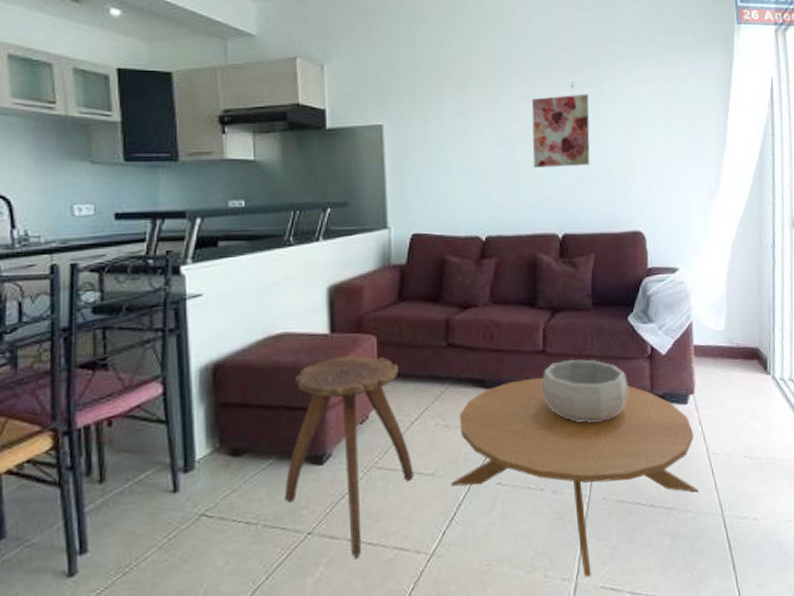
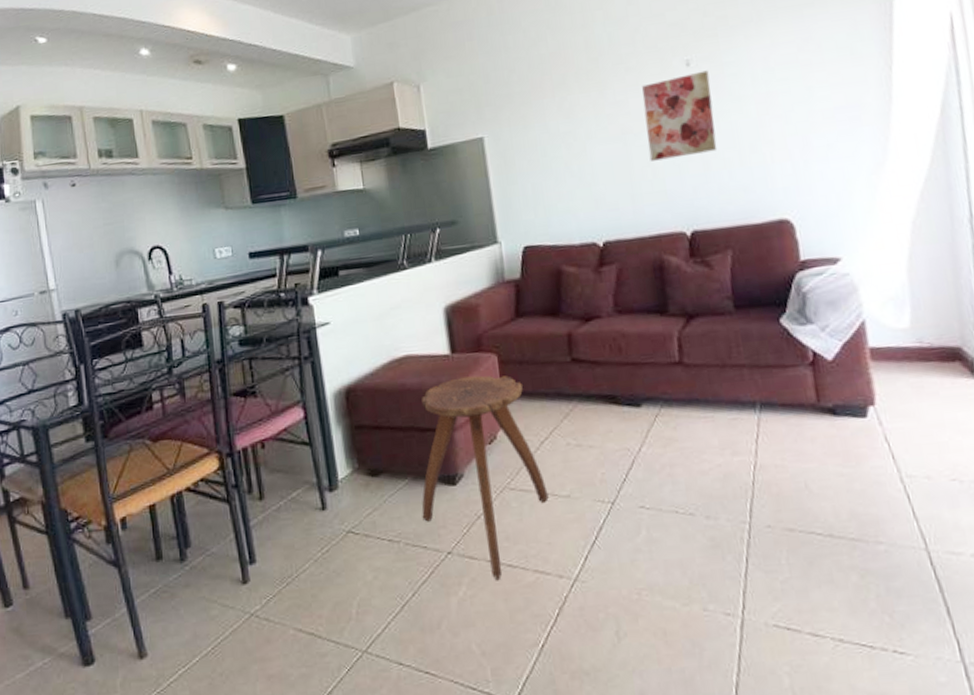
coffee table: present [451,377,699,577] -> none [589,391,891,614]
decorative bowl: present [541,359,629,423] -> none [680,369,789,441]

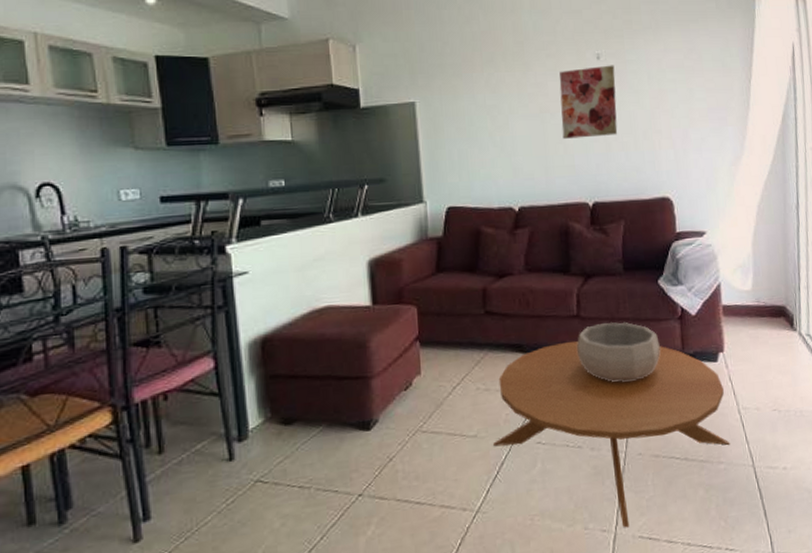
stool: present [421,375,549,581] -> none [335,326,457,518]
coffee table: none [589,391,891,614] -> present [493,340,730,528]
decorative bowl: none [680,369,789,441] -> present [576,321,661,383]

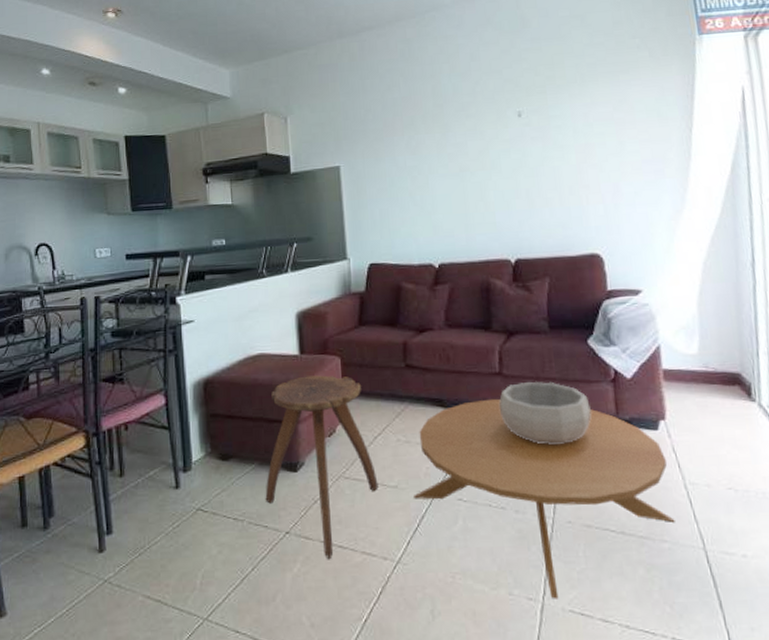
stool: none [335,326,457,518] -> present [265,375,378,560]
wall art: present [559,65,618,139] -> none [479,121,541,196]

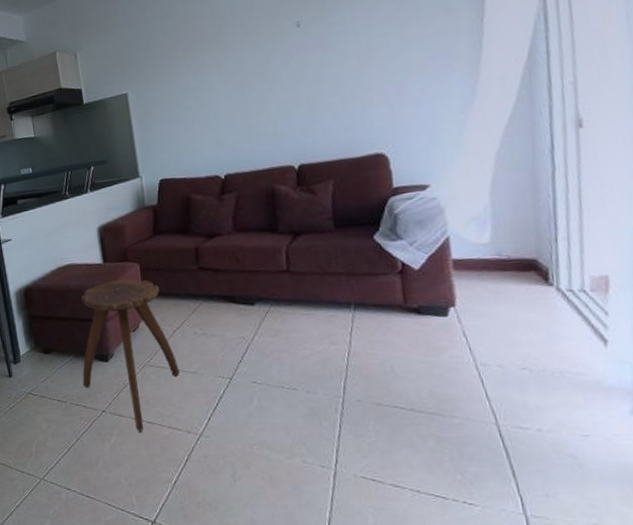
coffee table: present [414,398,675,599] -> none [212,293,466,467]
decorative bowl: present [498,381,591,445] -> none [287,276,379,333]

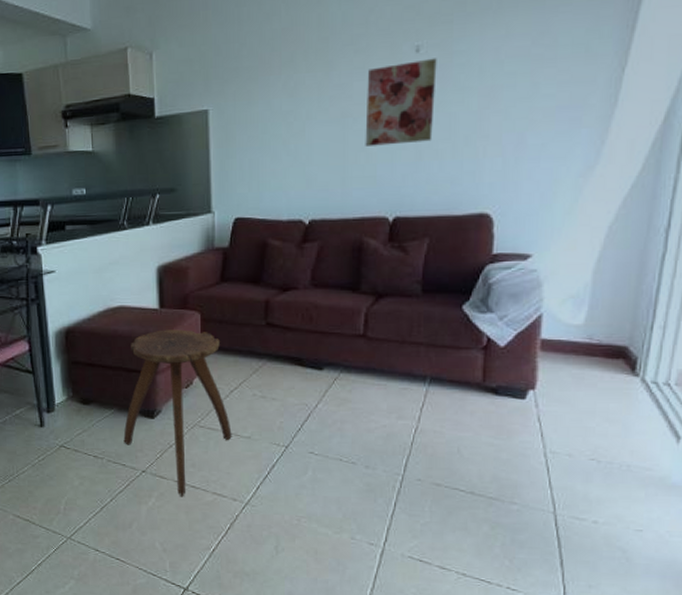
wall art: none [258,29,323,108] -> present [365,58,437,146]

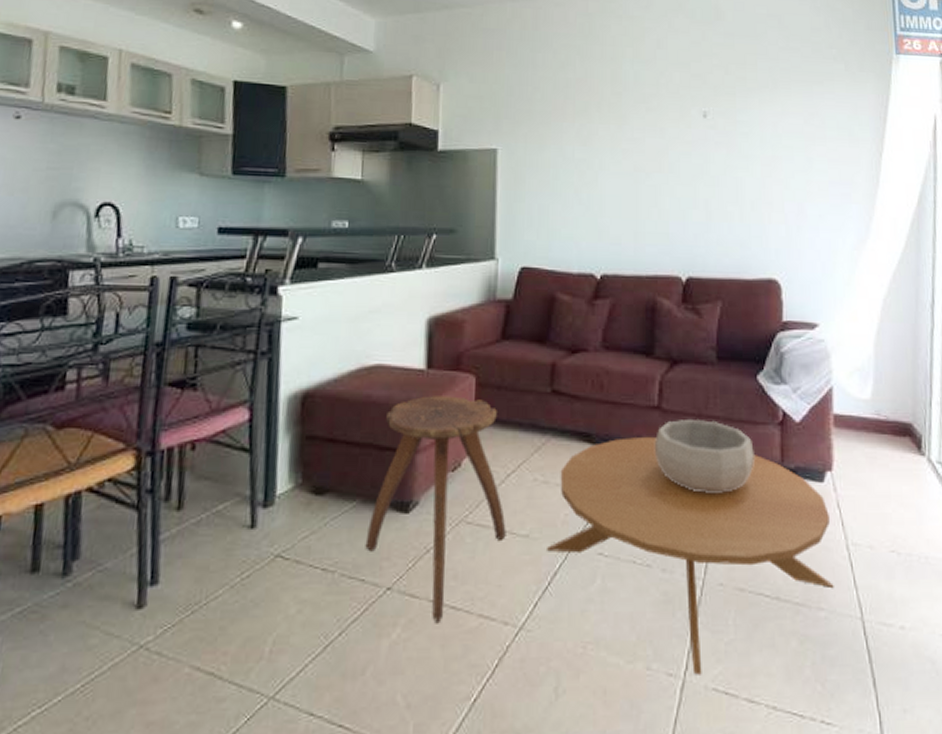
coffee table: none [266,360,529,546] -> present [547,436,834,675]
decorative bowl: none [359,346,456,408] -> present [654,420,754,494]
wall art: present [365,58,437,146] -> none [657,124,723,204]

